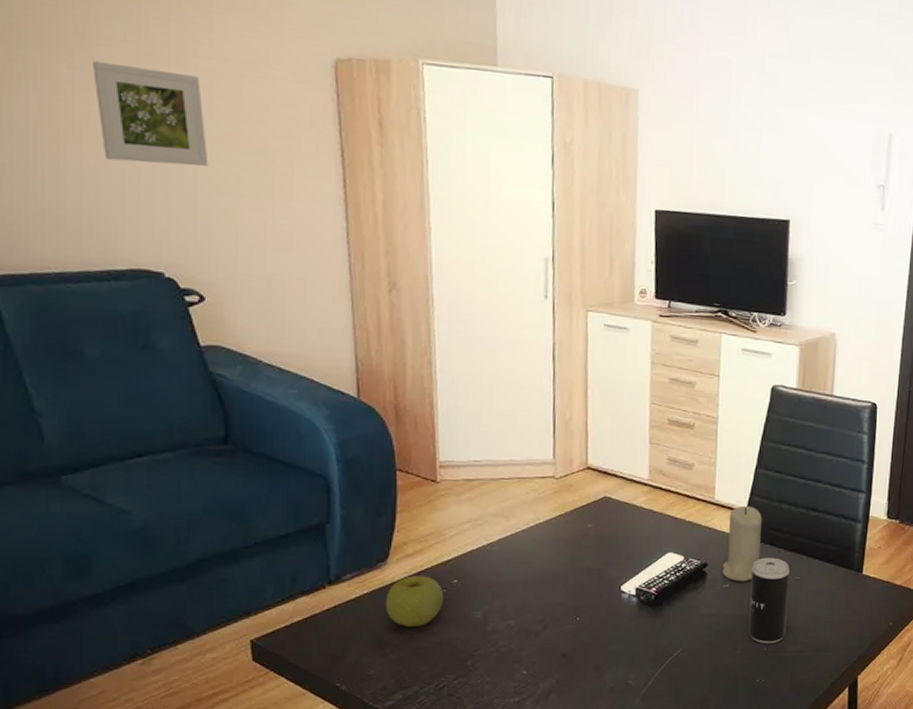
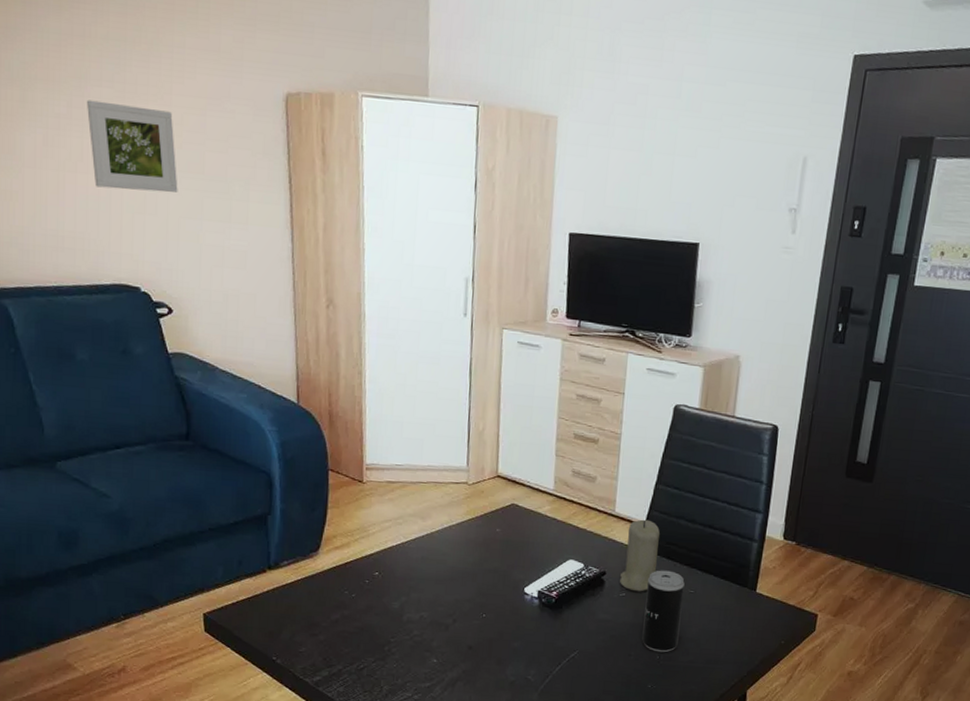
apple: present [385,575,444,628] -> none [316,566,366,613]

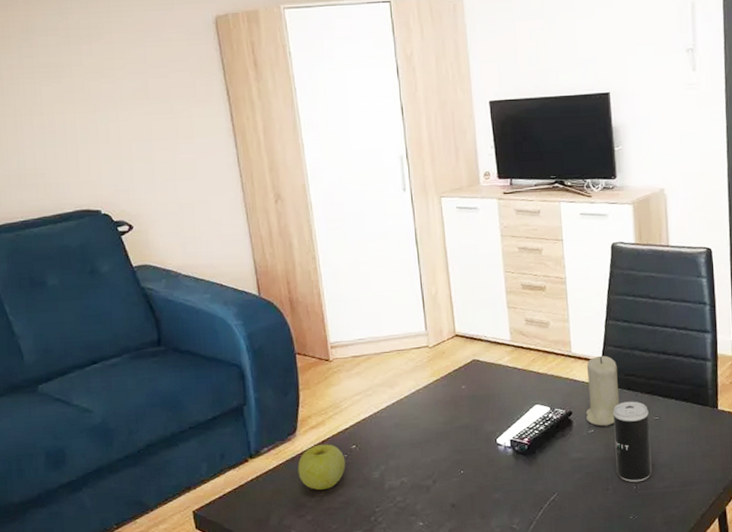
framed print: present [87,100,178,193] -> none [36,48,127,125]
apple: none [316,566,366,613] -> present [297,444,346,491]

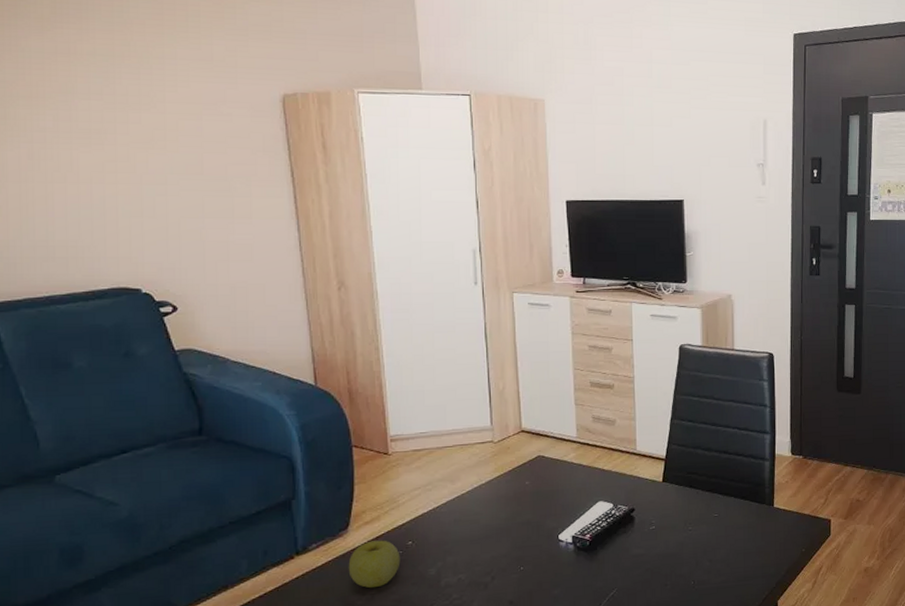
candle: present [586,355,620,427] -> none [649,453,682,523]
beverage can: present [613,401,652,483] -> none [675,498,709,578]

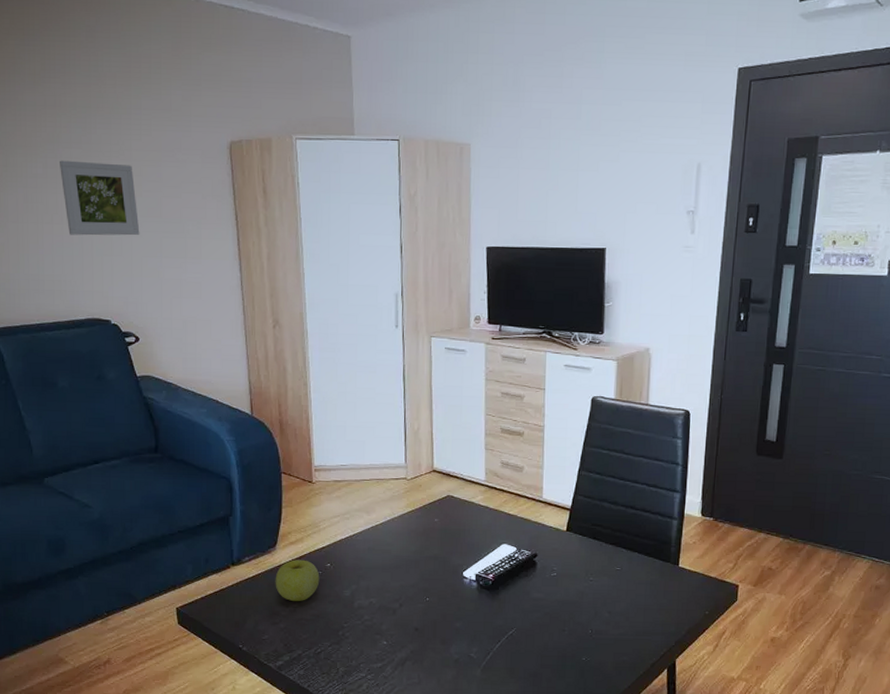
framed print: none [75,113,177,196] -> present [60,160,140,236]

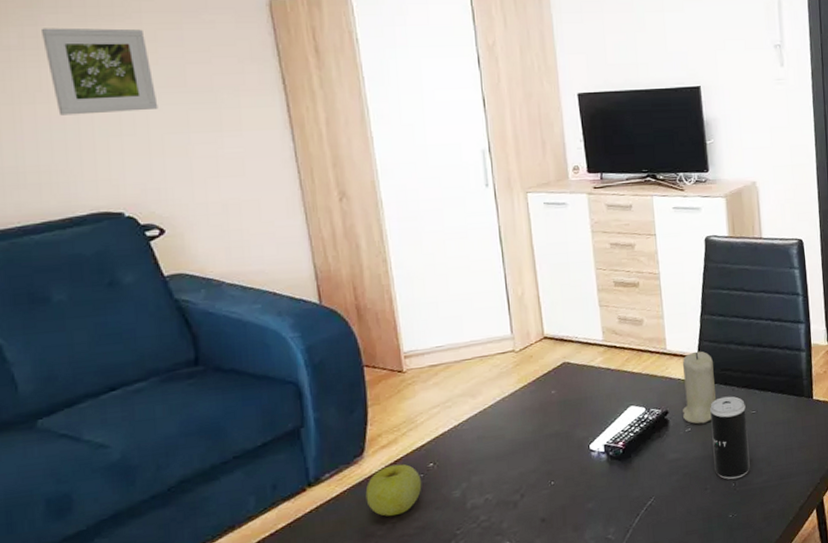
candle: none [551,504,585,571] -> present [682,351,717,424]
beverage can: none [574,550,611,627] -> present [710,396,750,480]

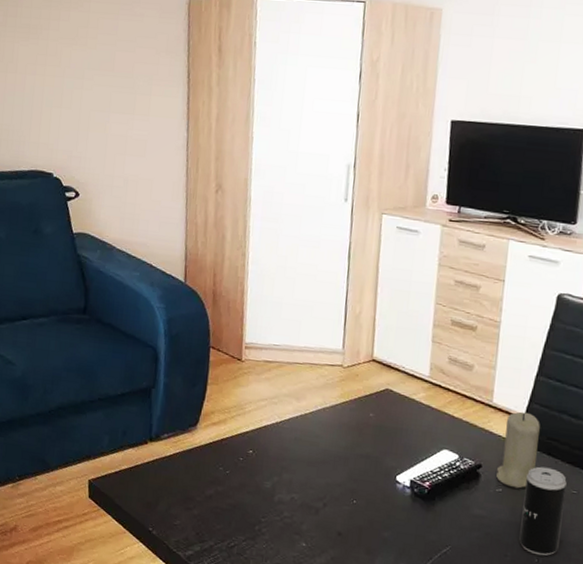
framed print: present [42,28,158,116] -> none [19,9,91,89]
apple: present [365,464,422,517] -> none [192,441,241,489]

